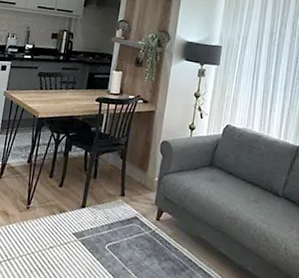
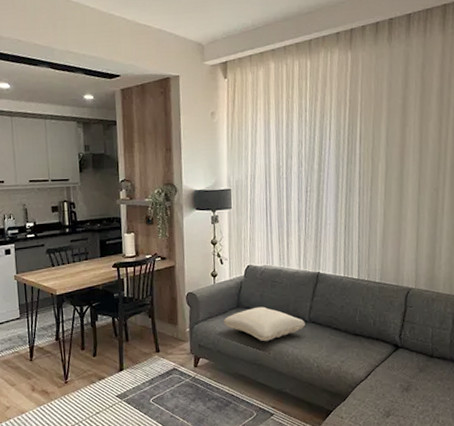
pillow: none [193,169,278,209] -> present [223,306,305,342]

